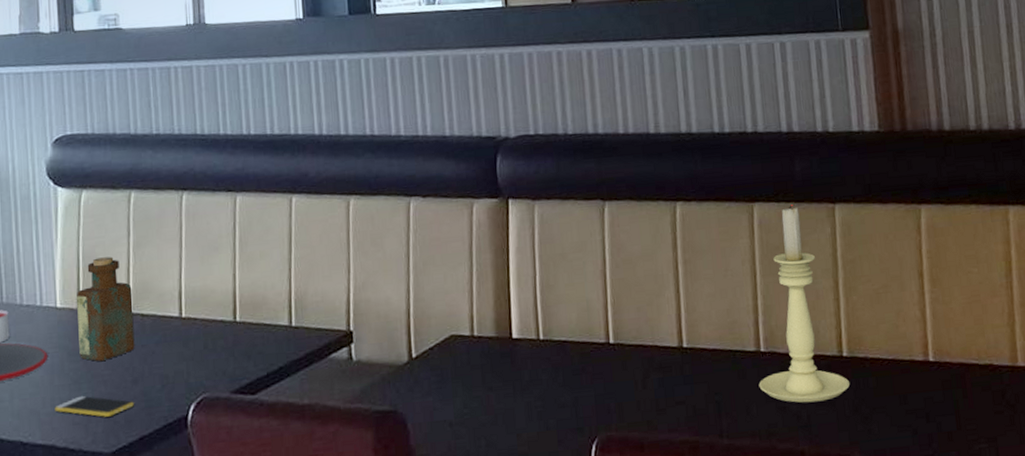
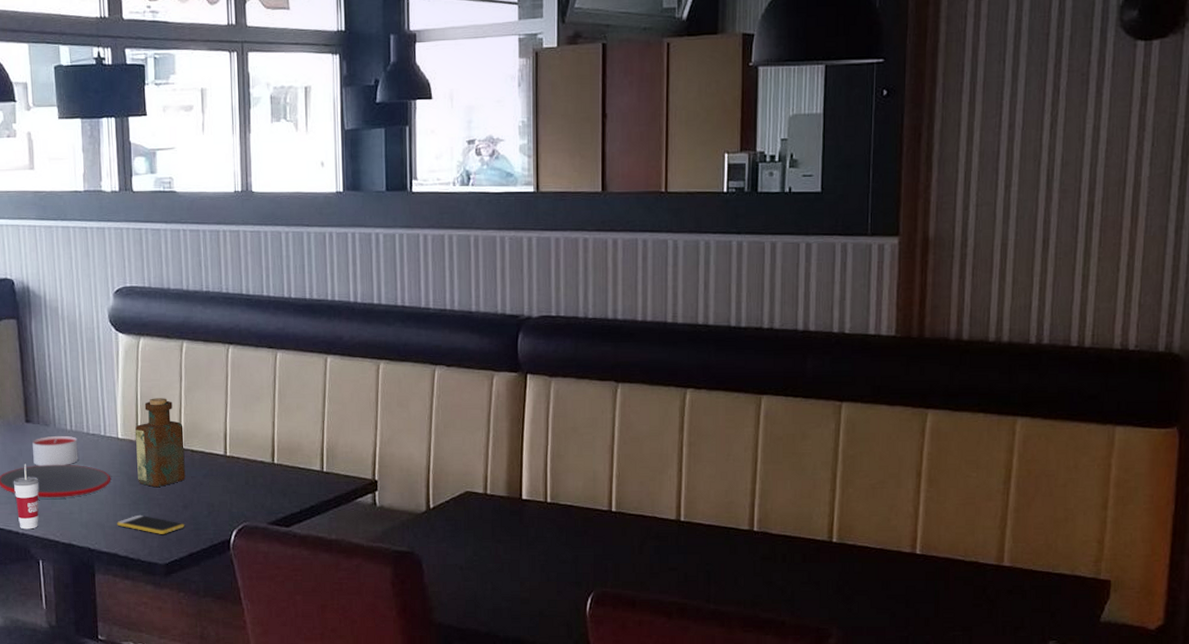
candle holder: present [758,205,850,403] -> none [748,400,836,580]

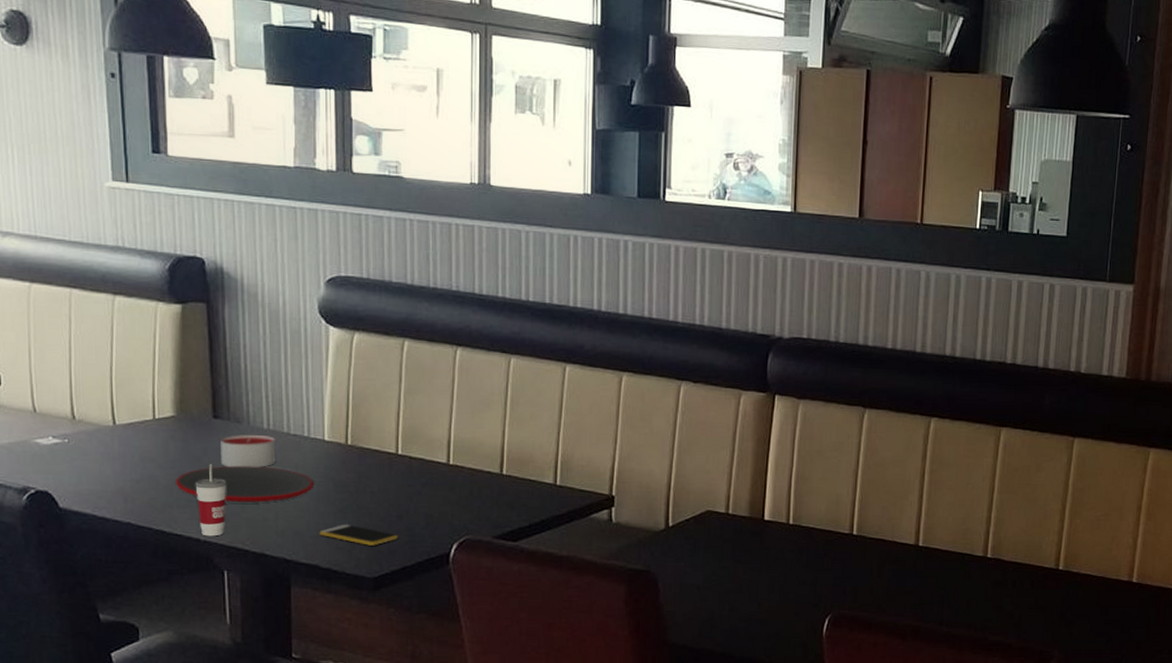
bottle: present [135,398,186,488] -> none [345,399,401,496]

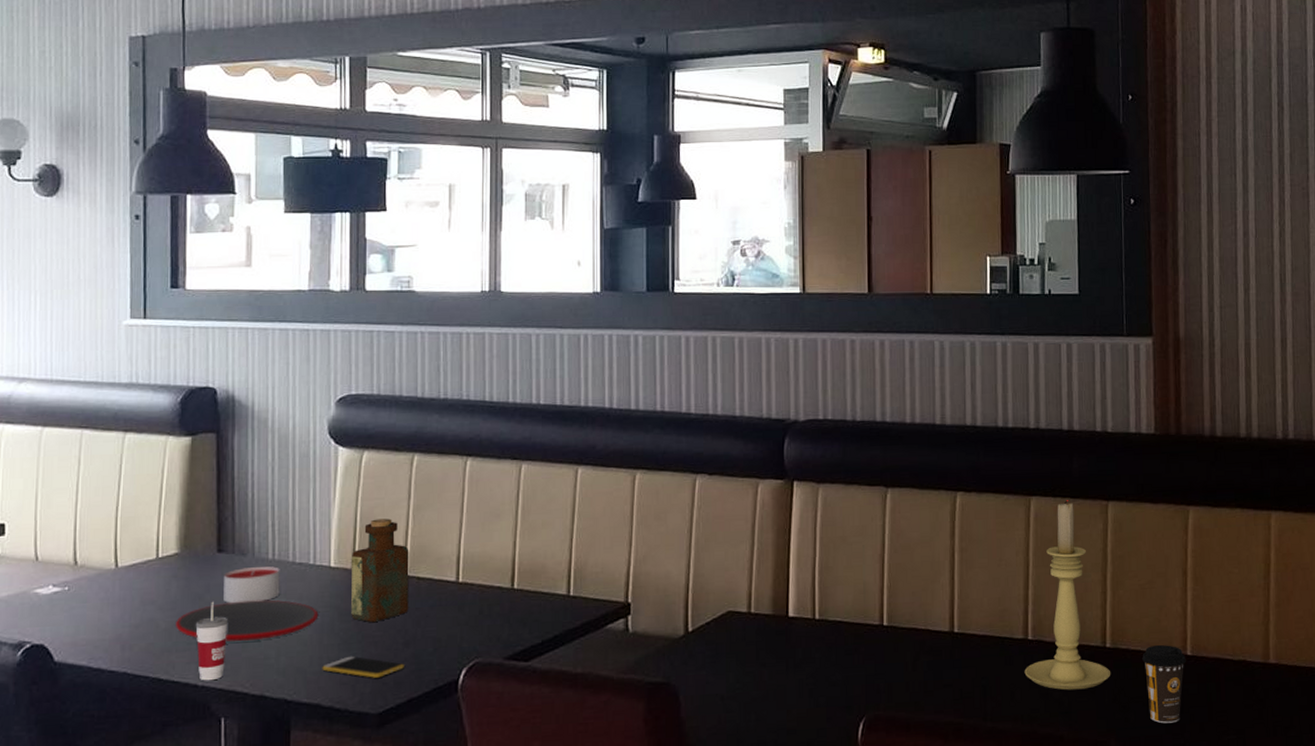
bottle: none [345,399,401,496] -> present [351,518,409,623]
candle holder: none [981,433,1061,605] -> present [1024,500,1111,690]
coffee cup: none [1091,571,1132,640] -> present [1142,645,1186,724]

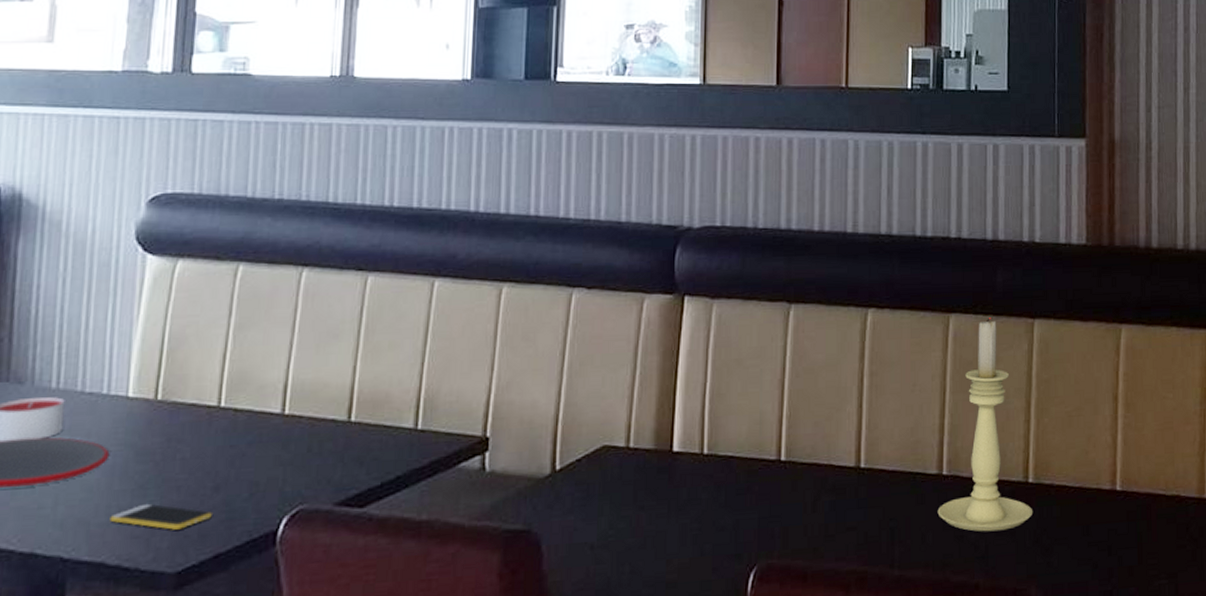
bottle: present [351,518,409,623] -> none [150,339,226,464]
coffee cup: present [1142,645,1186,724] -> none [1067,479,1115,568]

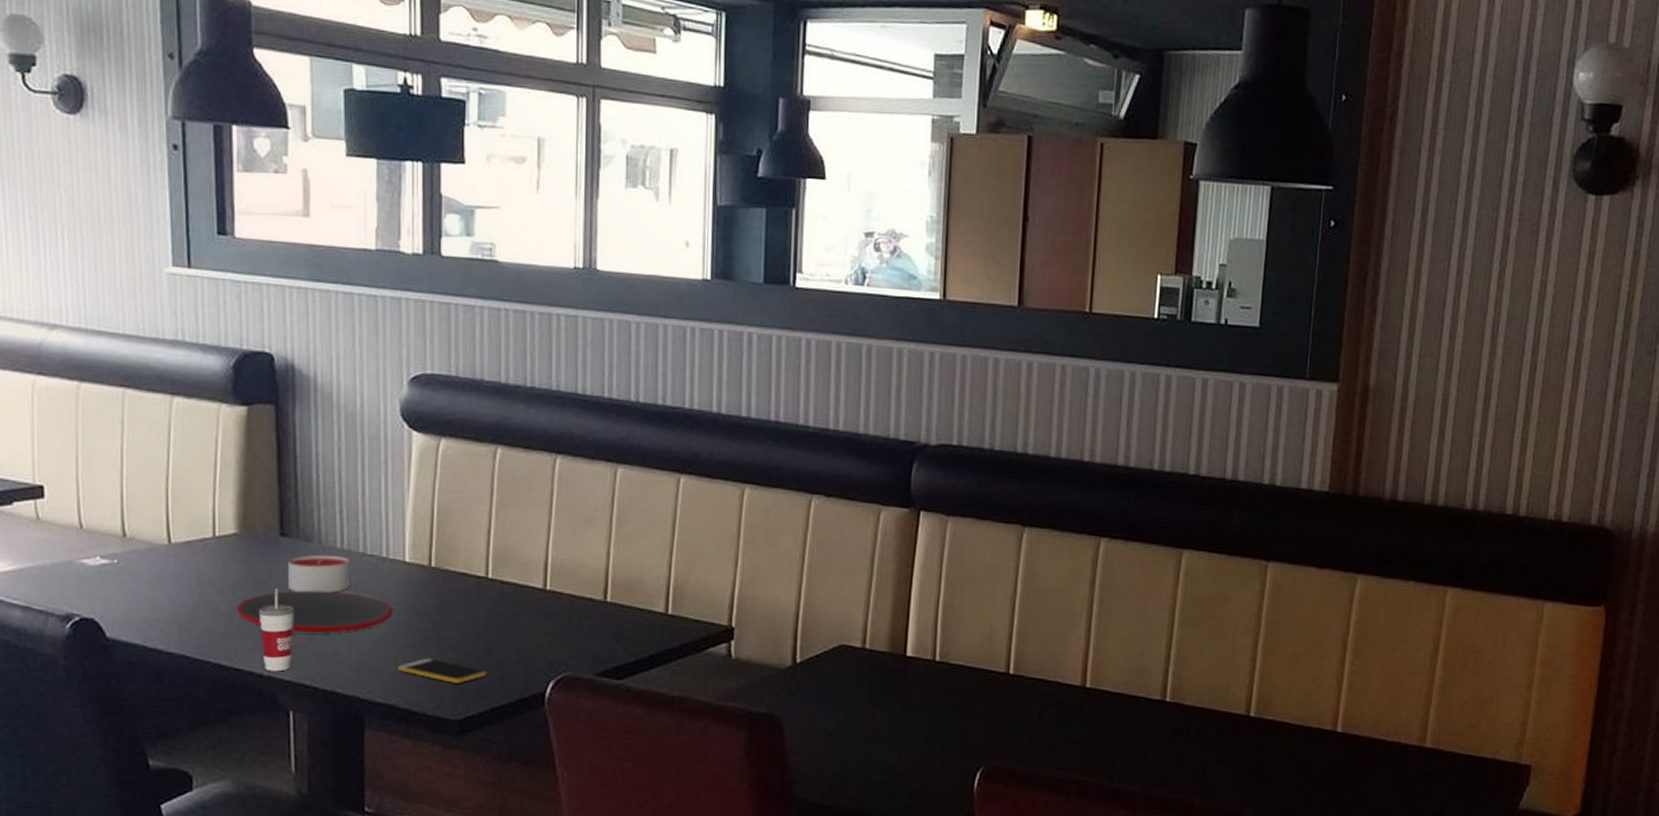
candle holder: present [937,318,1033,532] -> none [1158,556,1253,758]

